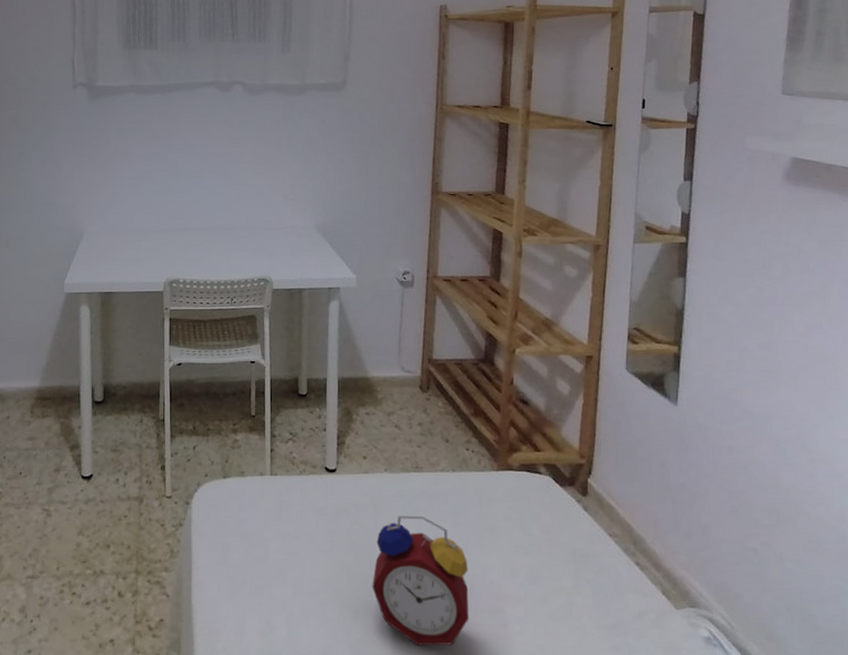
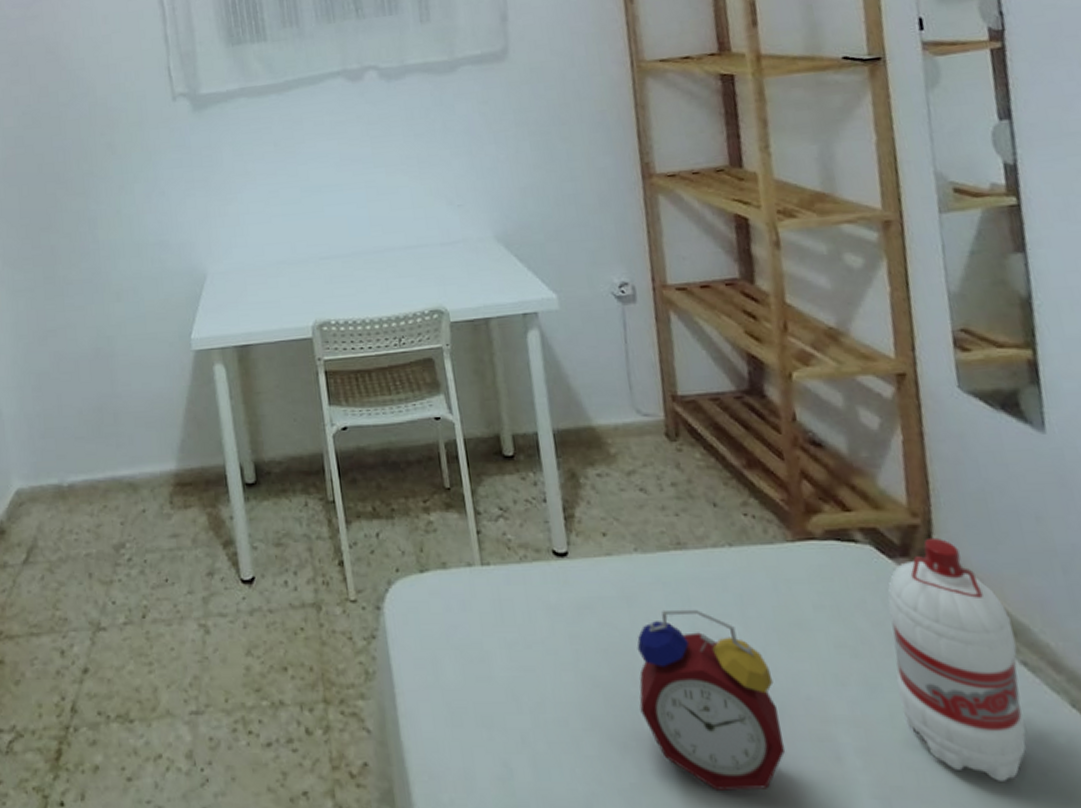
water bottle: none [552,473,634,644] -> present [888,537,1027,781]

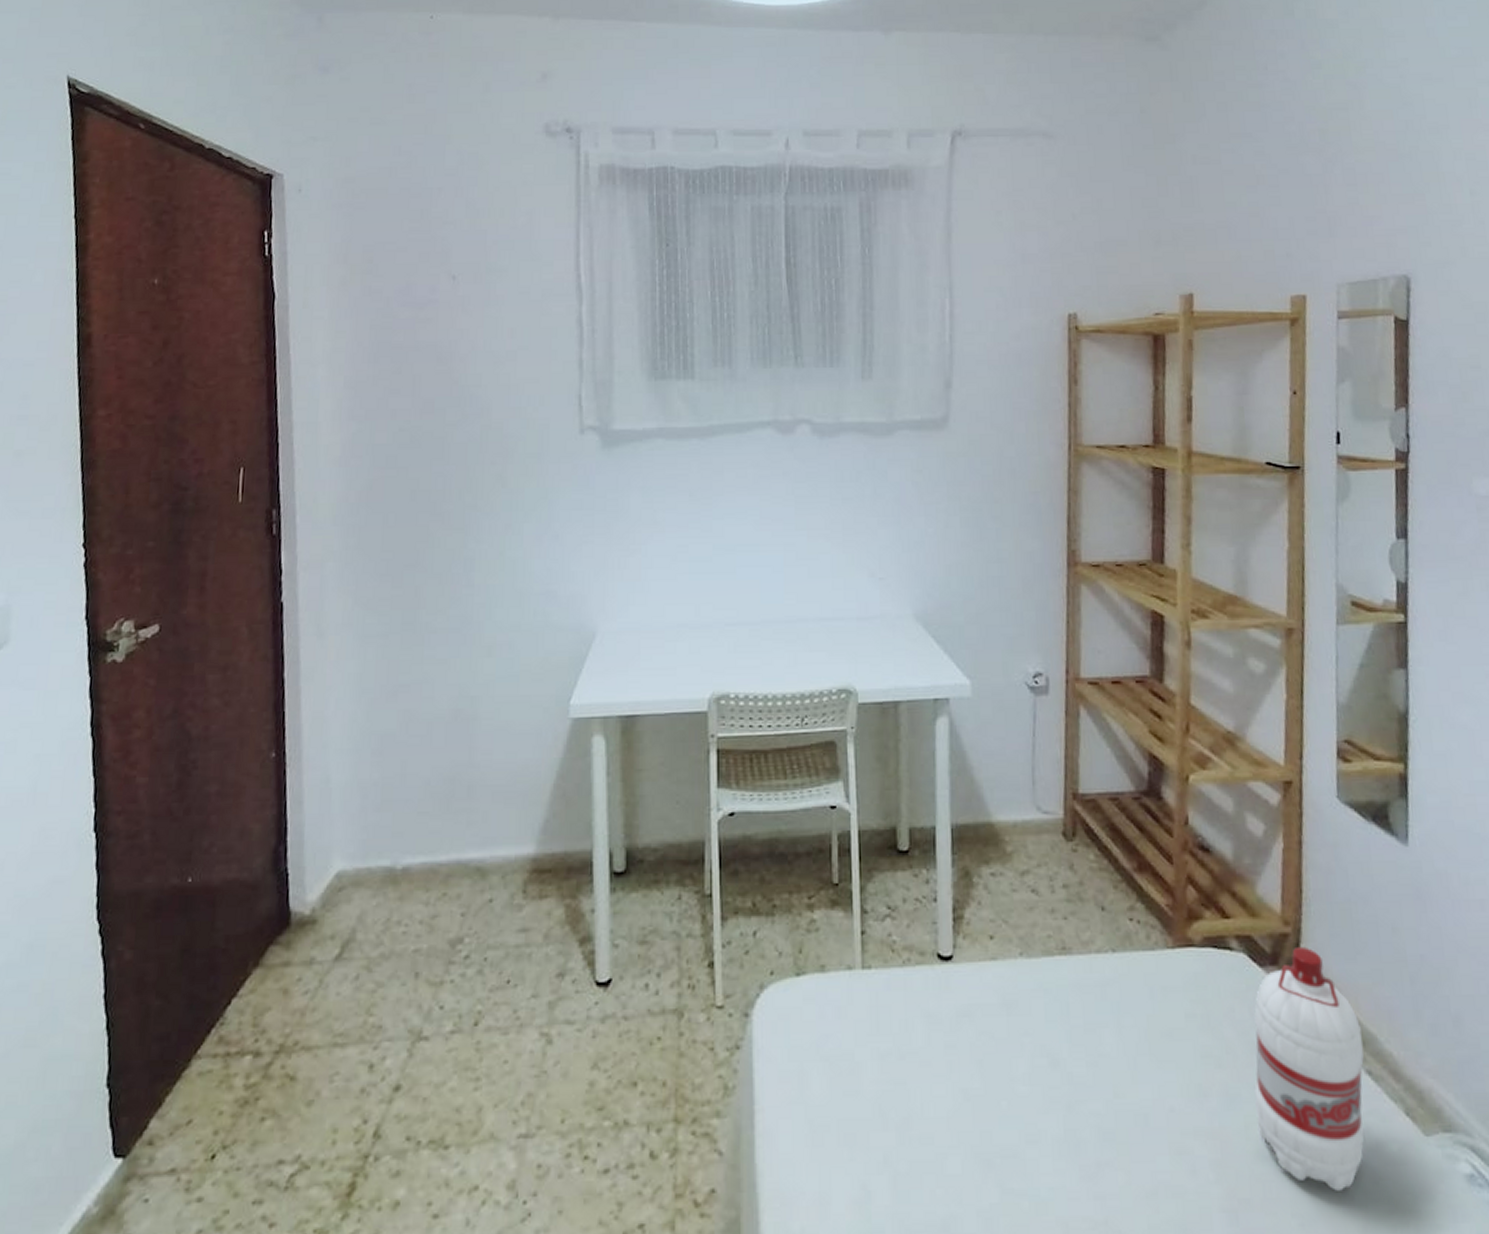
alarm clock: present [637,609,786,791] -> none [1008,1017,1145,1209]

